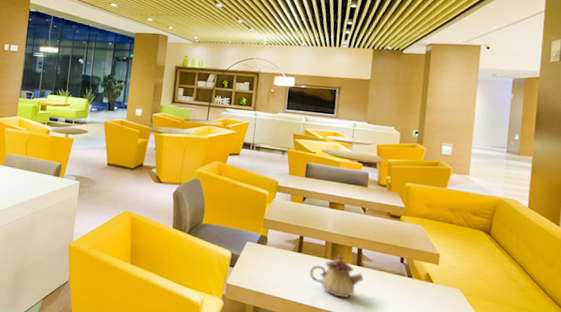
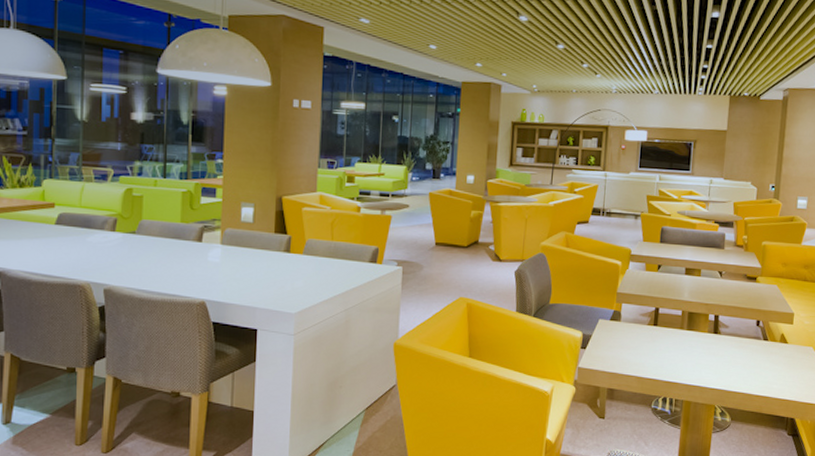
teapot: present [309,255,364,298] -> none [665,325,720,369]

